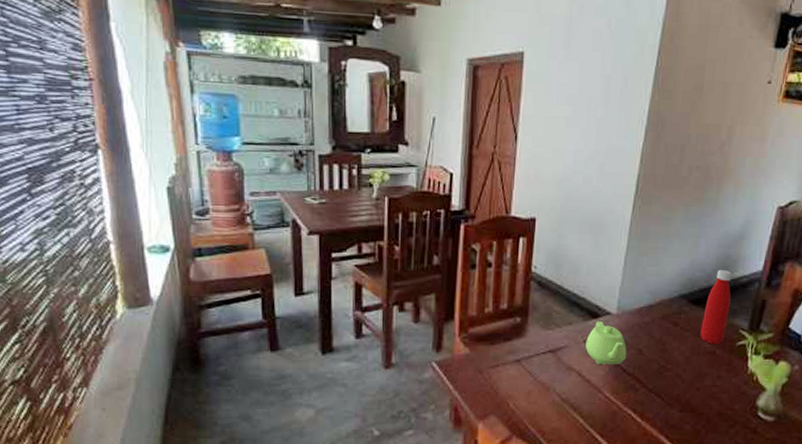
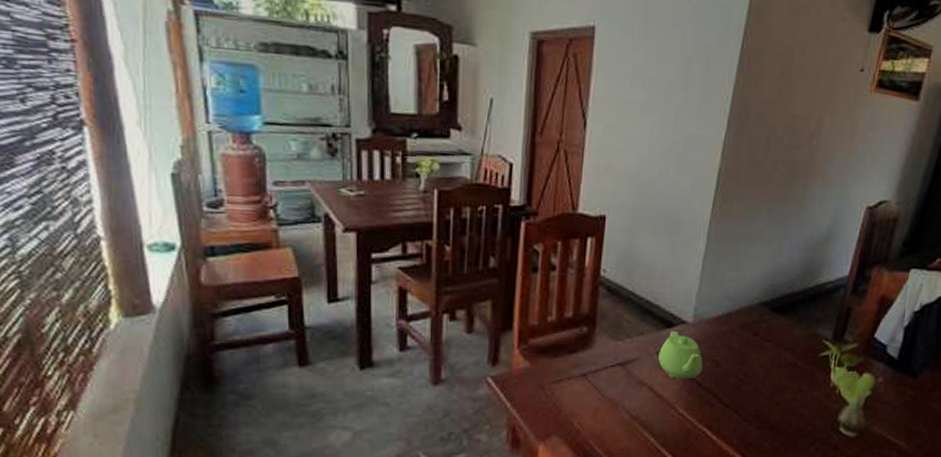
bottle: present [700,269,732,345] -> none [781,274,817,356]

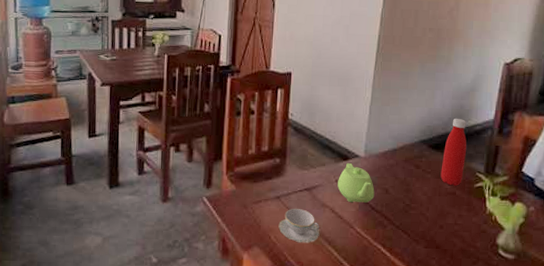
teacup: none [583,387,635,429] -> present [278,208,320,243]
bottle: none [781,274,817,356] -> present [440,118,467,186]

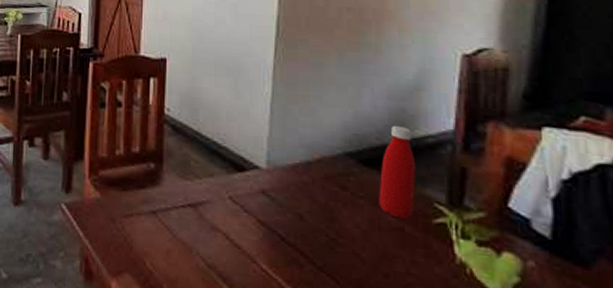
teacup: present [278,208,320,243] -> none [155,228,211,277]
teapot: present [337,162,375,203] -> none [232,174,284,231]

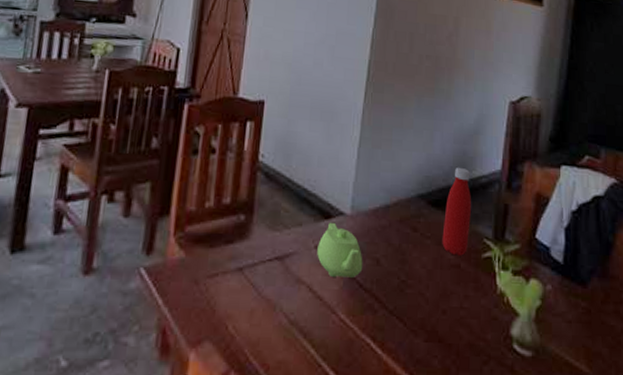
teapot: none [232,174,284,231] -> present [317,222,363,278]

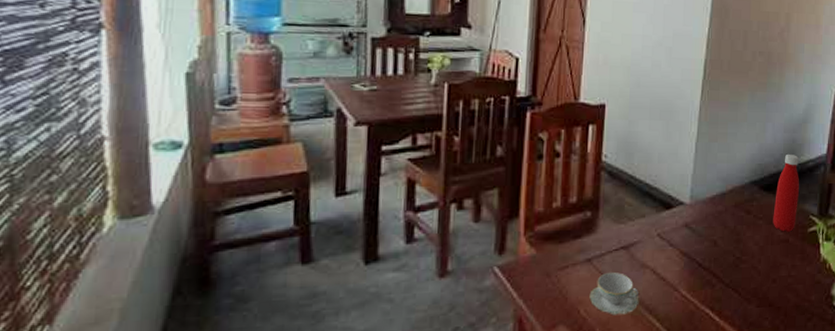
teacup: none [239,284,293,336] -> present [589,271,640,316]
teapot: present [317,222,363,278] -> none [659,211,702,261]

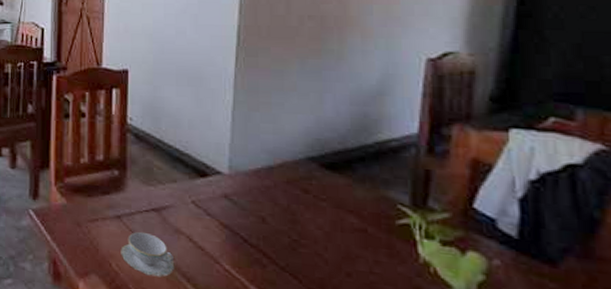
bottle: present [773,153,800,232] -> none [341,129,379,221]

